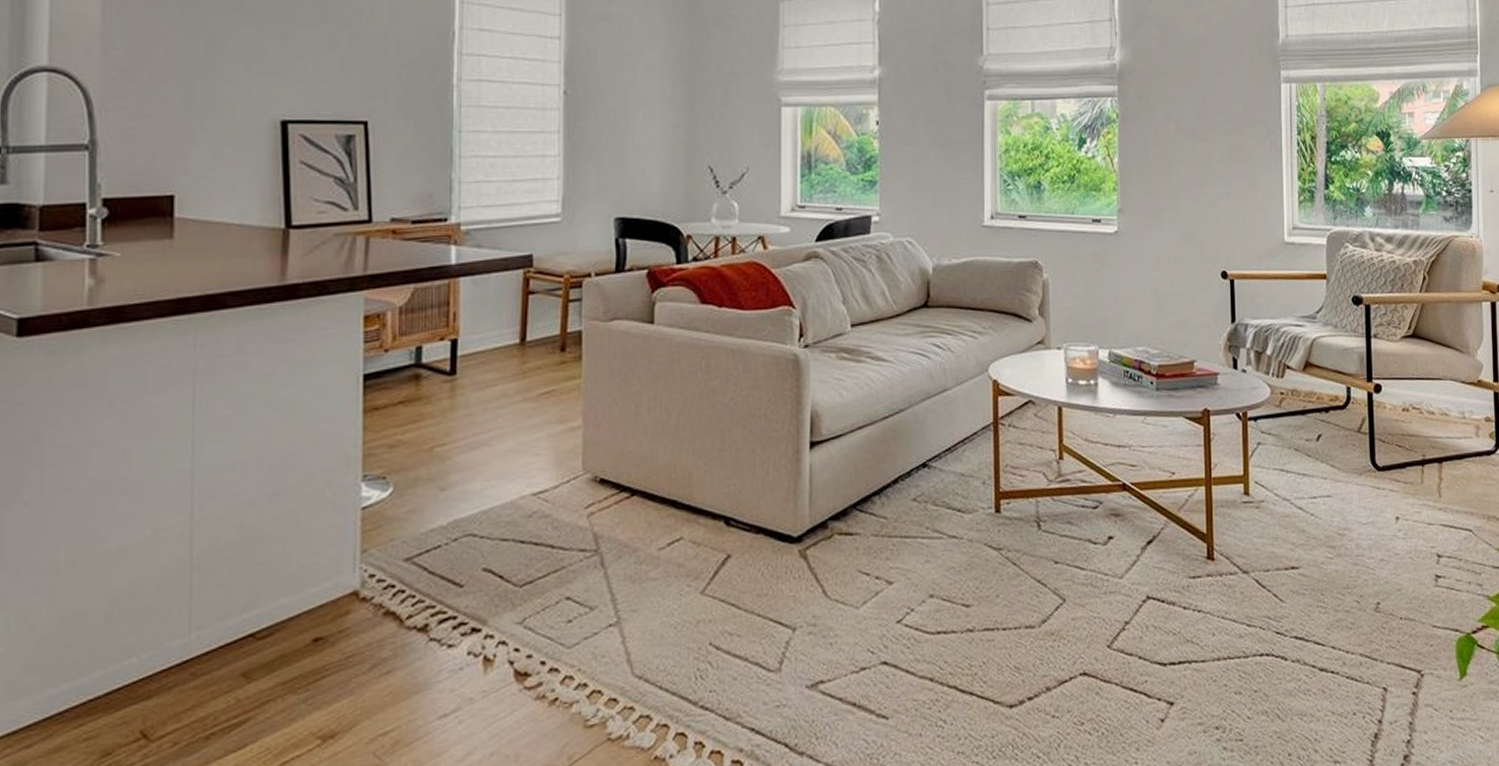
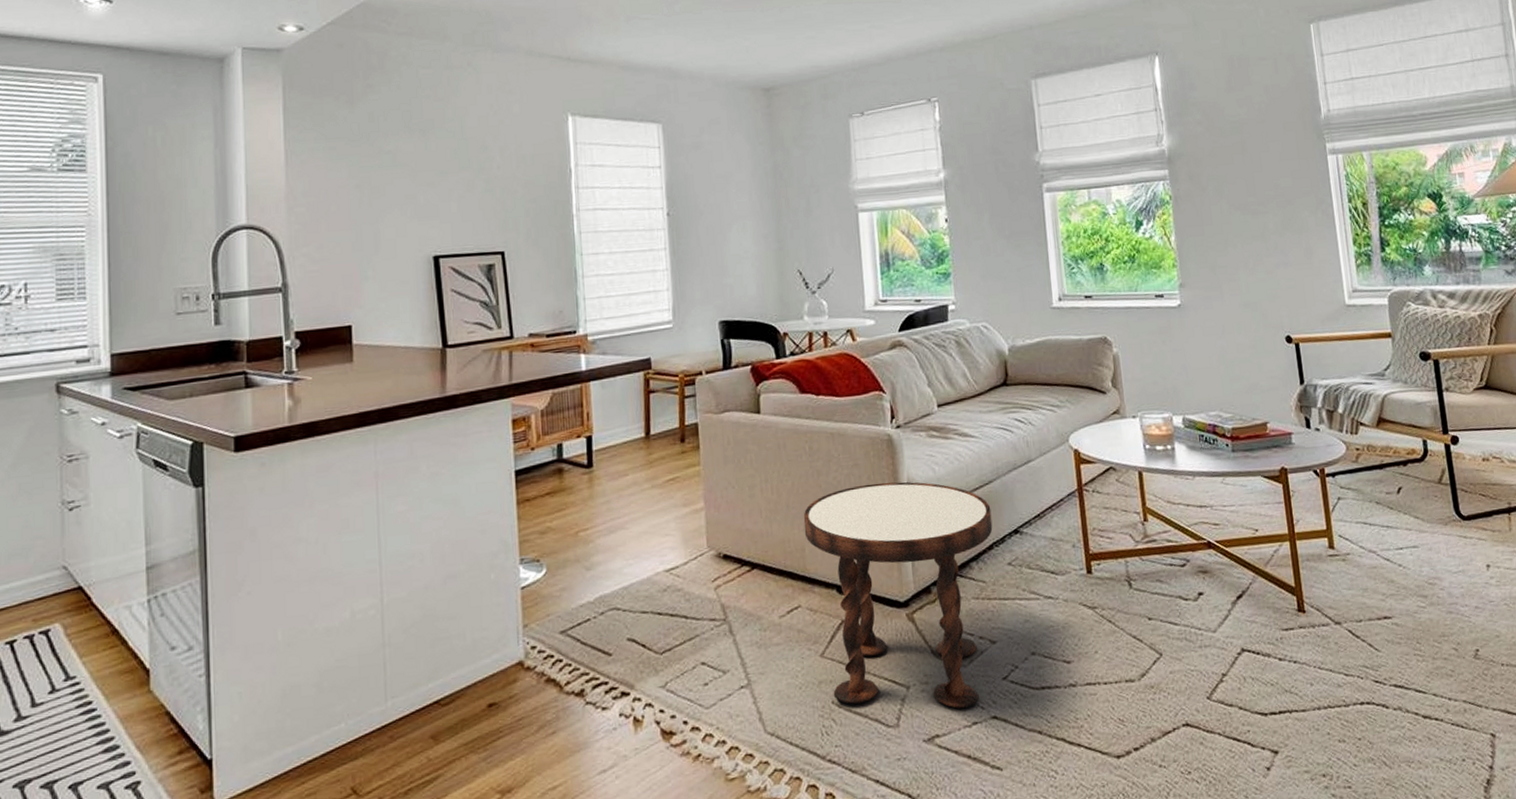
side table: none [693,406,900,653] -> present [803,481,993,708]

